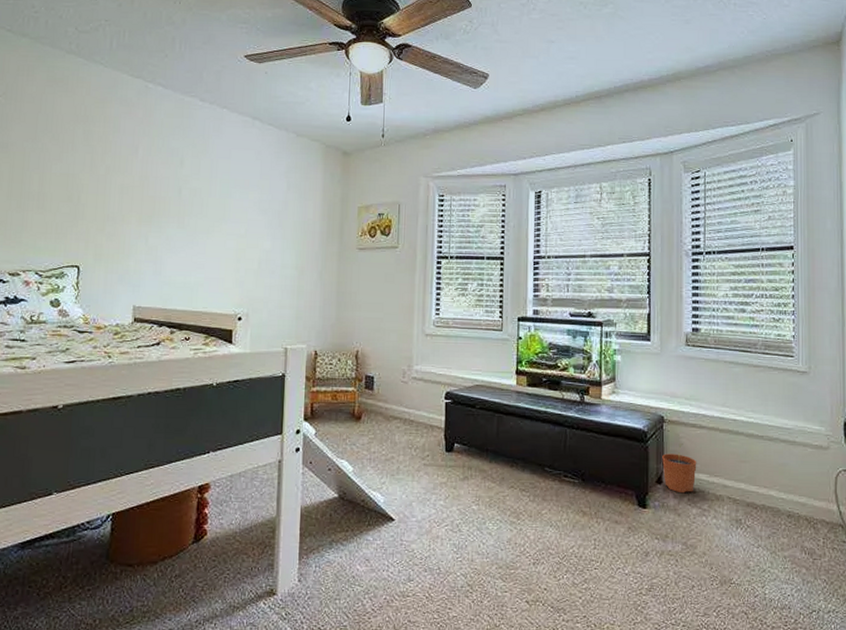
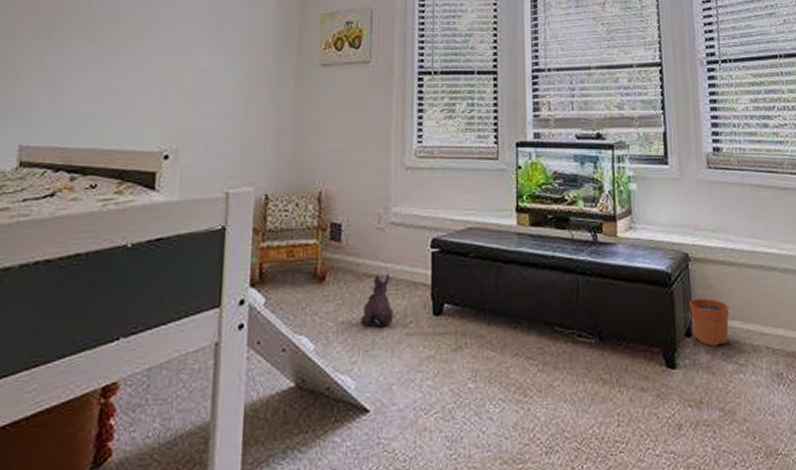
plush toy: none [388,417,414,458] -> present [361,274,393,328]

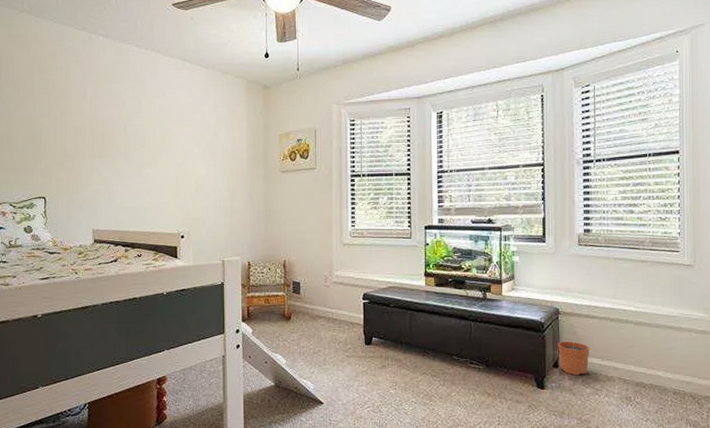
plush toy: present [361,274,393,328] -> none [316,316,338,351]

